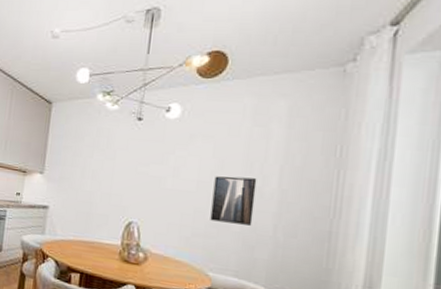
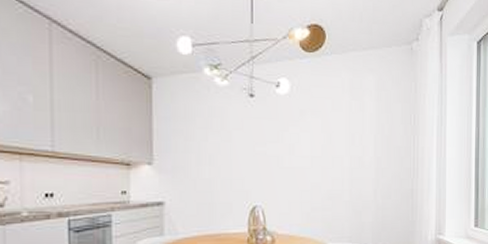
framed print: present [210,176,257,226] -> none [325,149,358,194]

